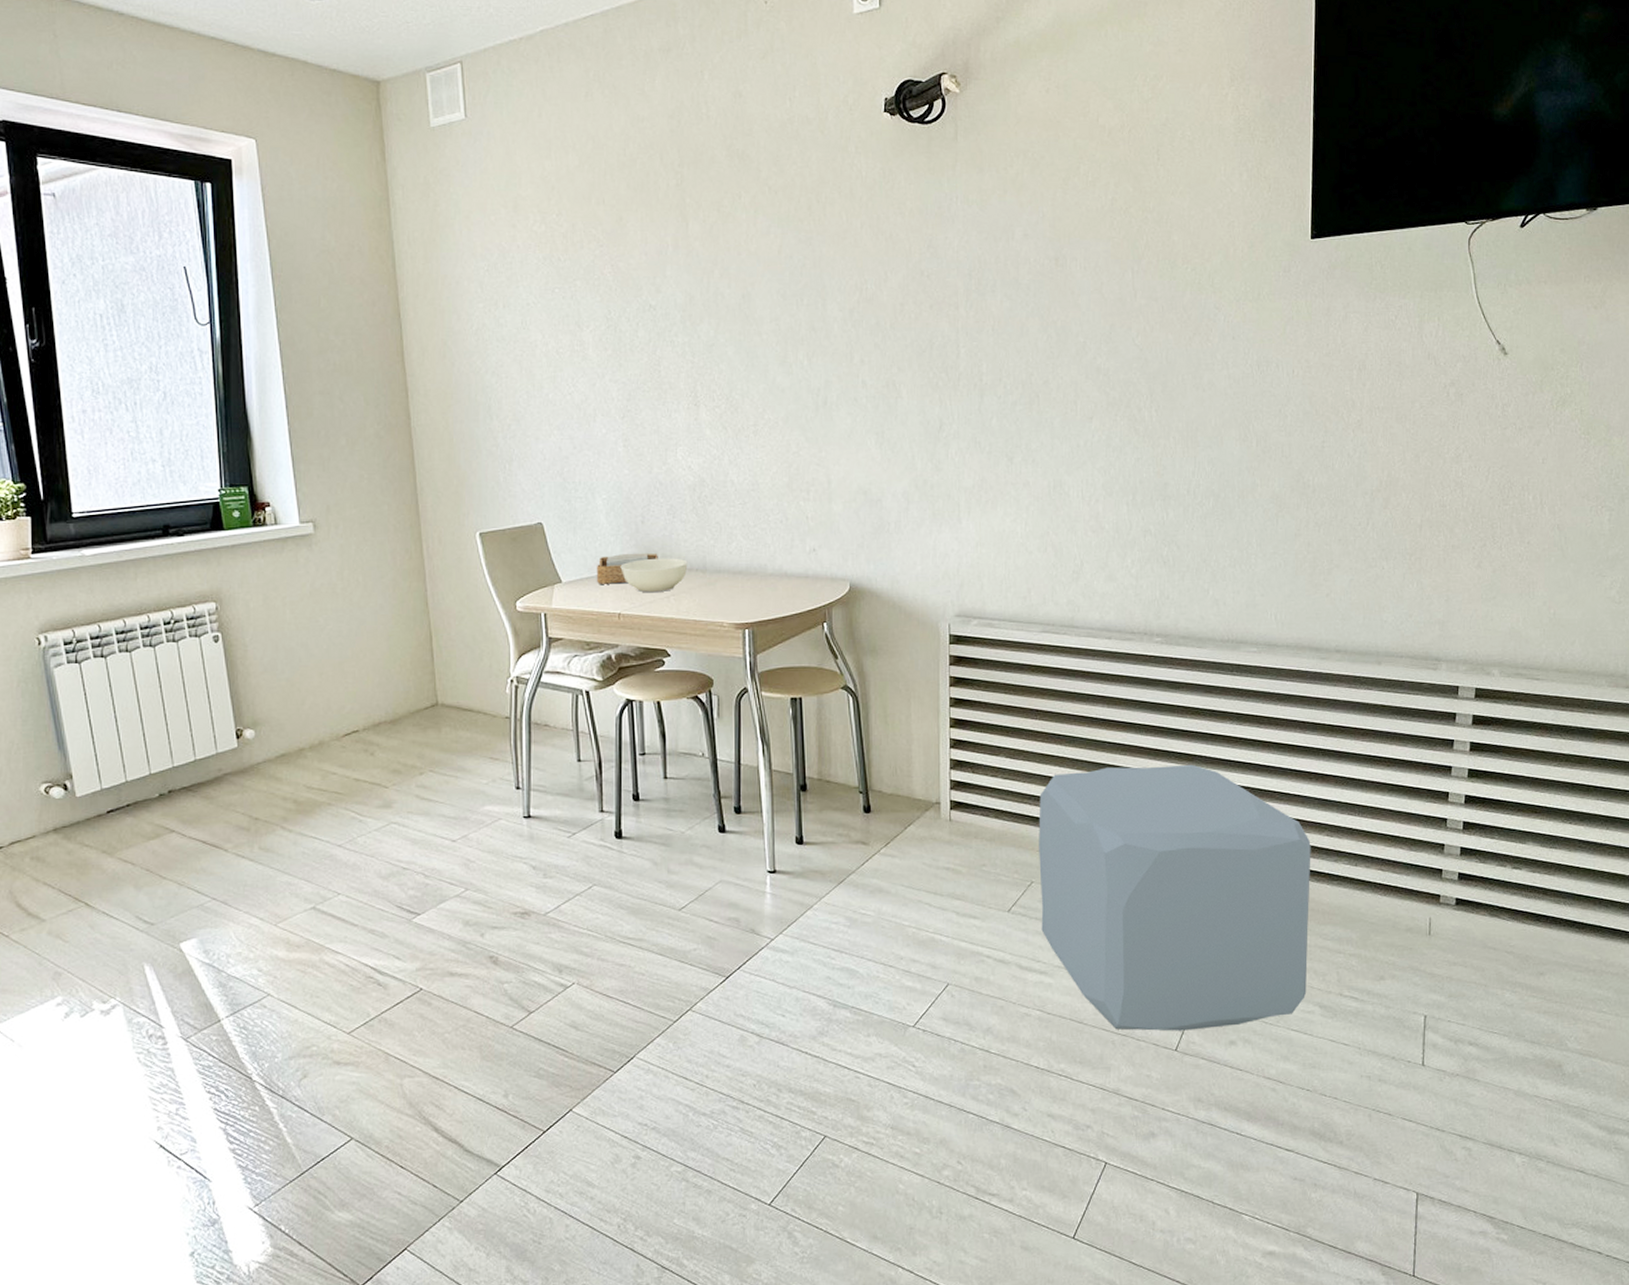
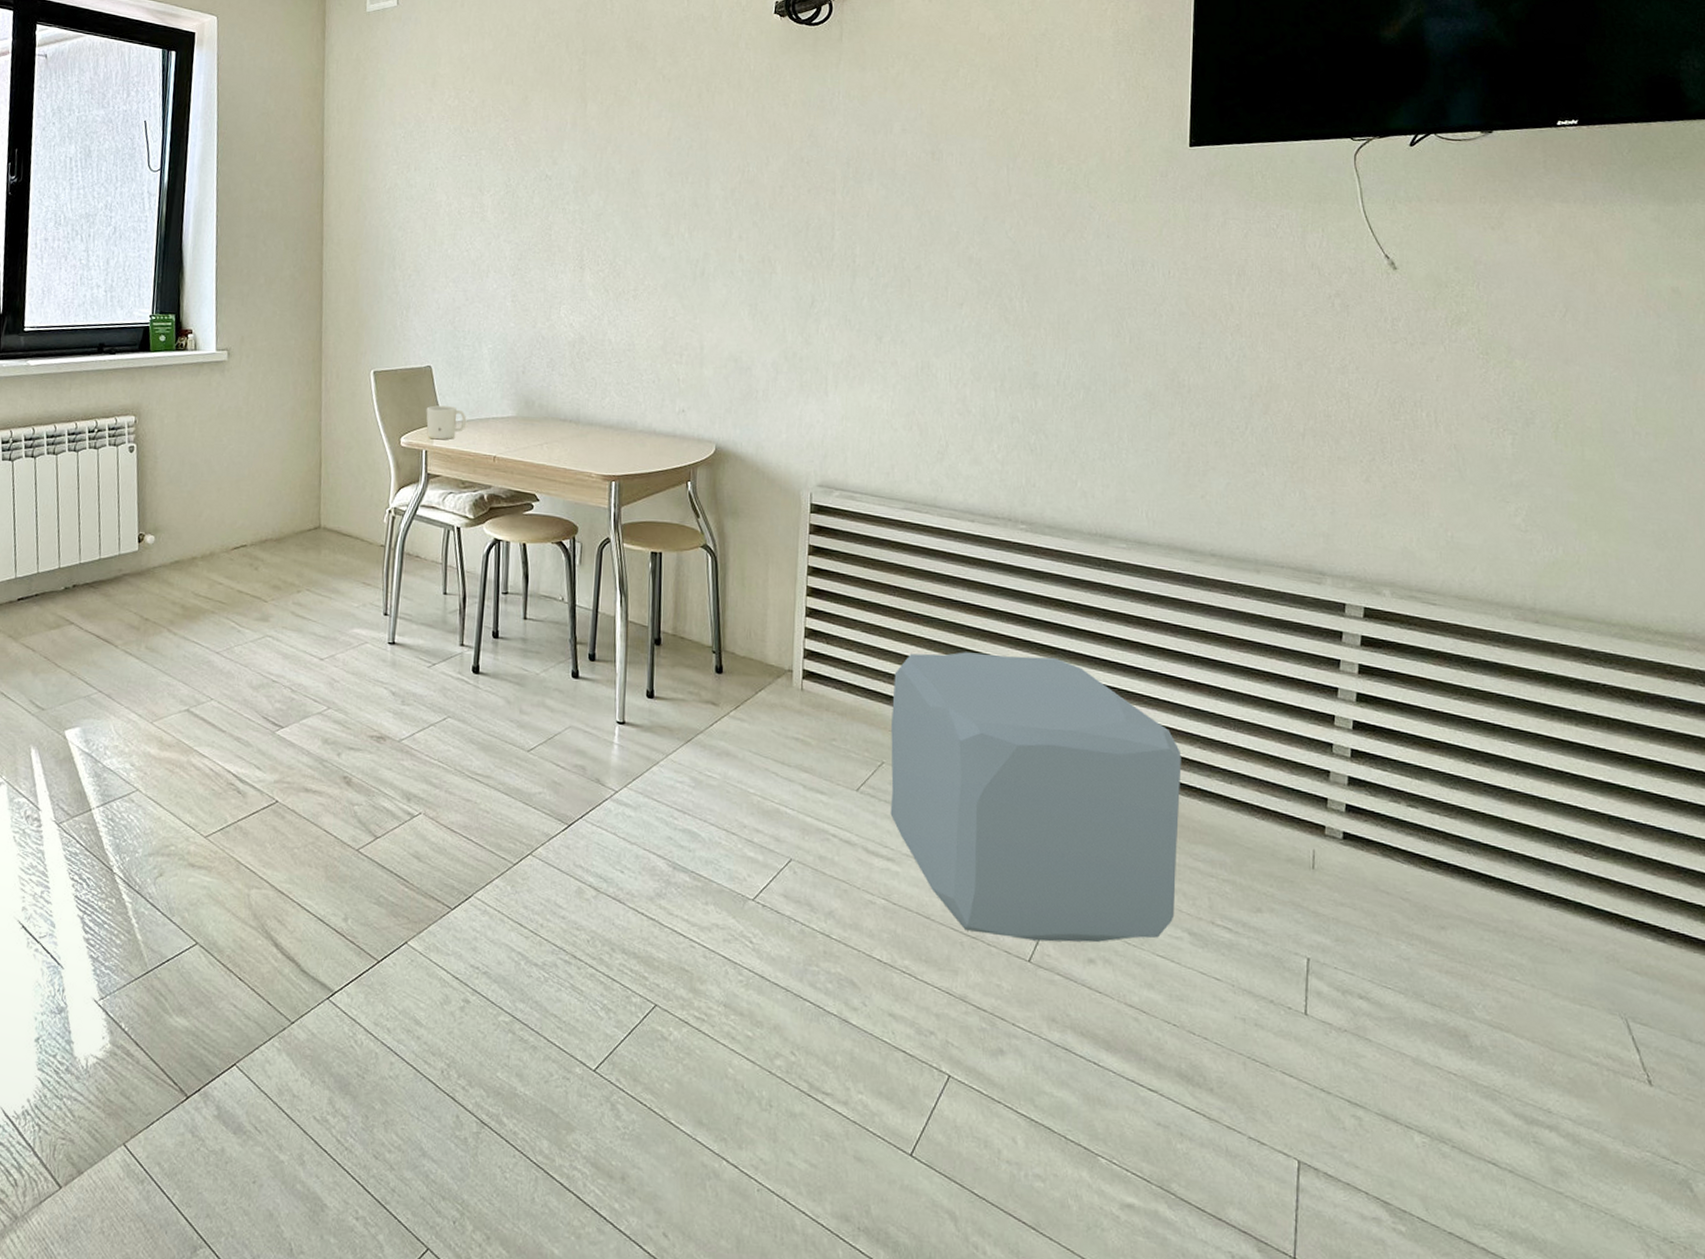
mug: none [541,564,586,601] -> present [426,405,467,440]
napkin holder: present [597,553,658,584] -> none [477,400,535,429]
bowl: present [620,558,688,593] -> none [499,406,563,440]

